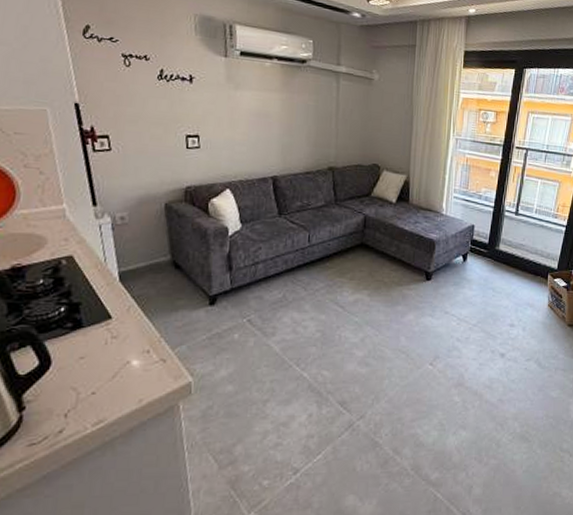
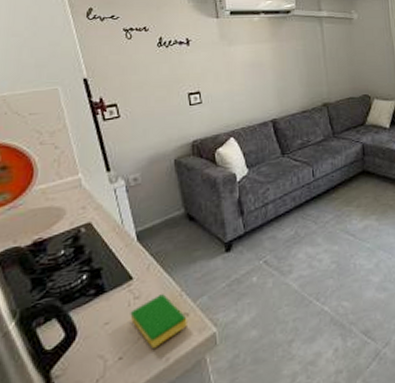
dish sponge: none [106,337,164,388] -> present [130,294,187,348]

